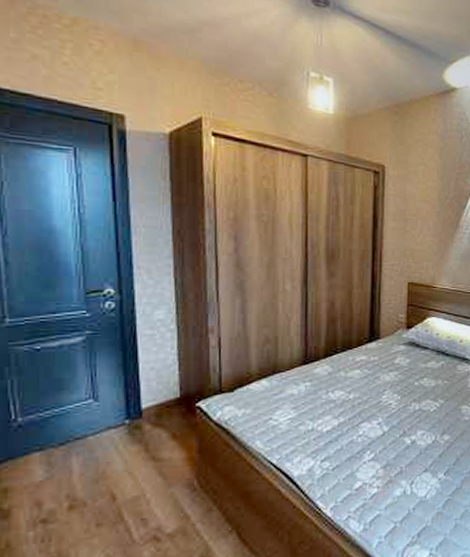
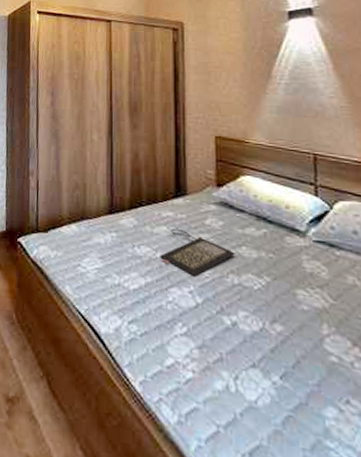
clutch bag: none [353,370,418,410] -> present [160,228,235,276]

